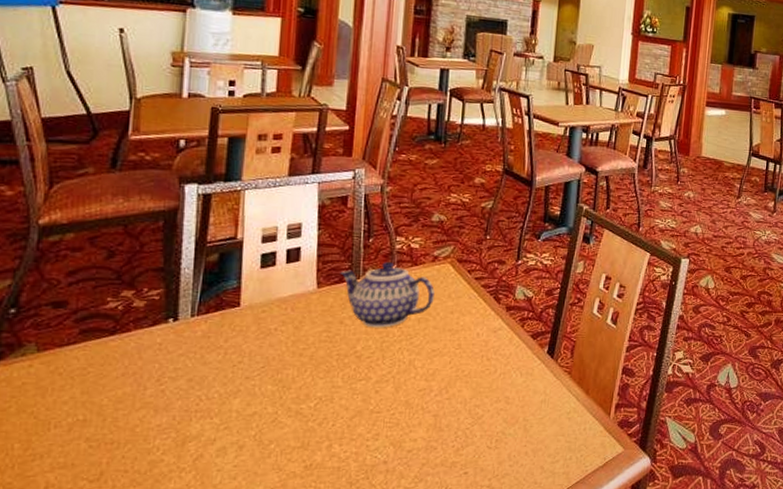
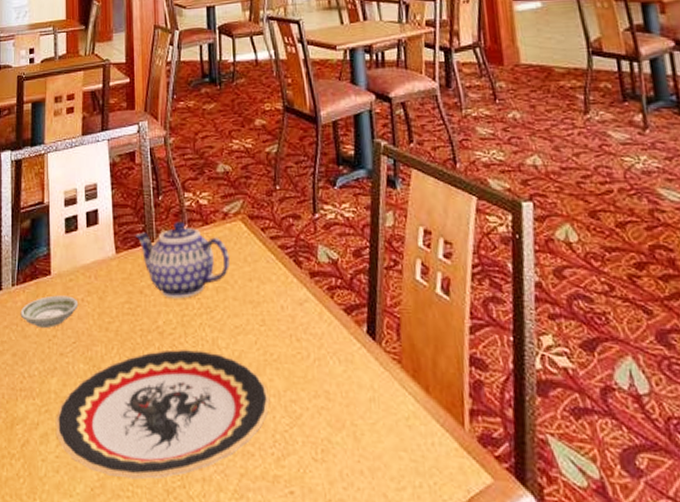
saucer: none [200,325,271,355] -> present [20,295,79,328]
plate: none [235,370,457,477] -> present [55,349,270,480]

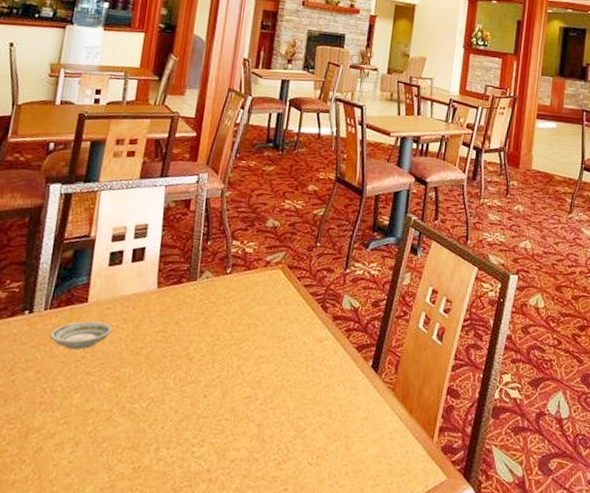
plate: present [55,349,270,480] -> none [71,373,280,481]
teapot: present [135,220,230,299] -> none [179,264,265,331]

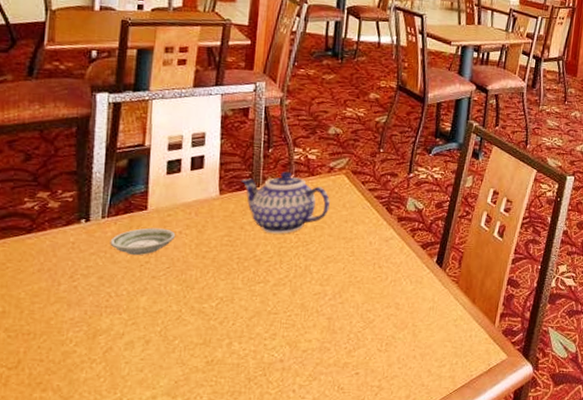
teapot: none [179,264,265,331] -> present [241,171,330,234]

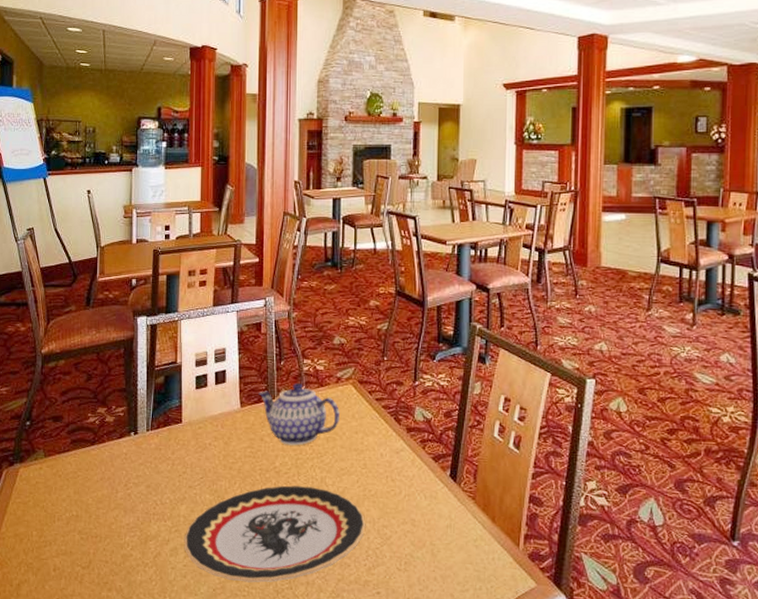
saucer: present [110,227,176,255] -> none [154,439,206,466]
plate: none [142,274,350,372] -> present [184,485,366,583]

